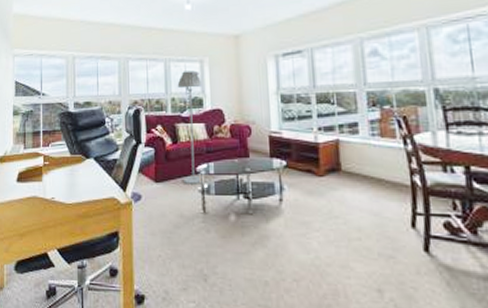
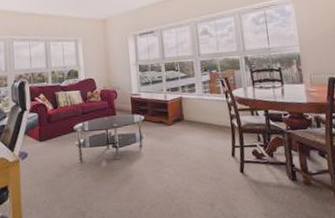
floor lamp: present [177,70,203,184] -> none [56,48,79,141]

